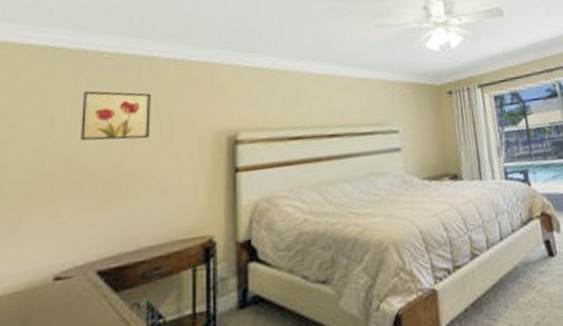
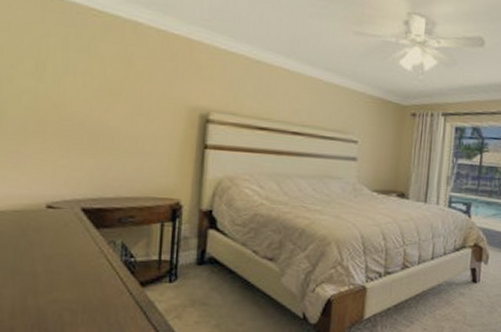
wall art: present [80,91,151,141] -> none [70,44,134,101]

